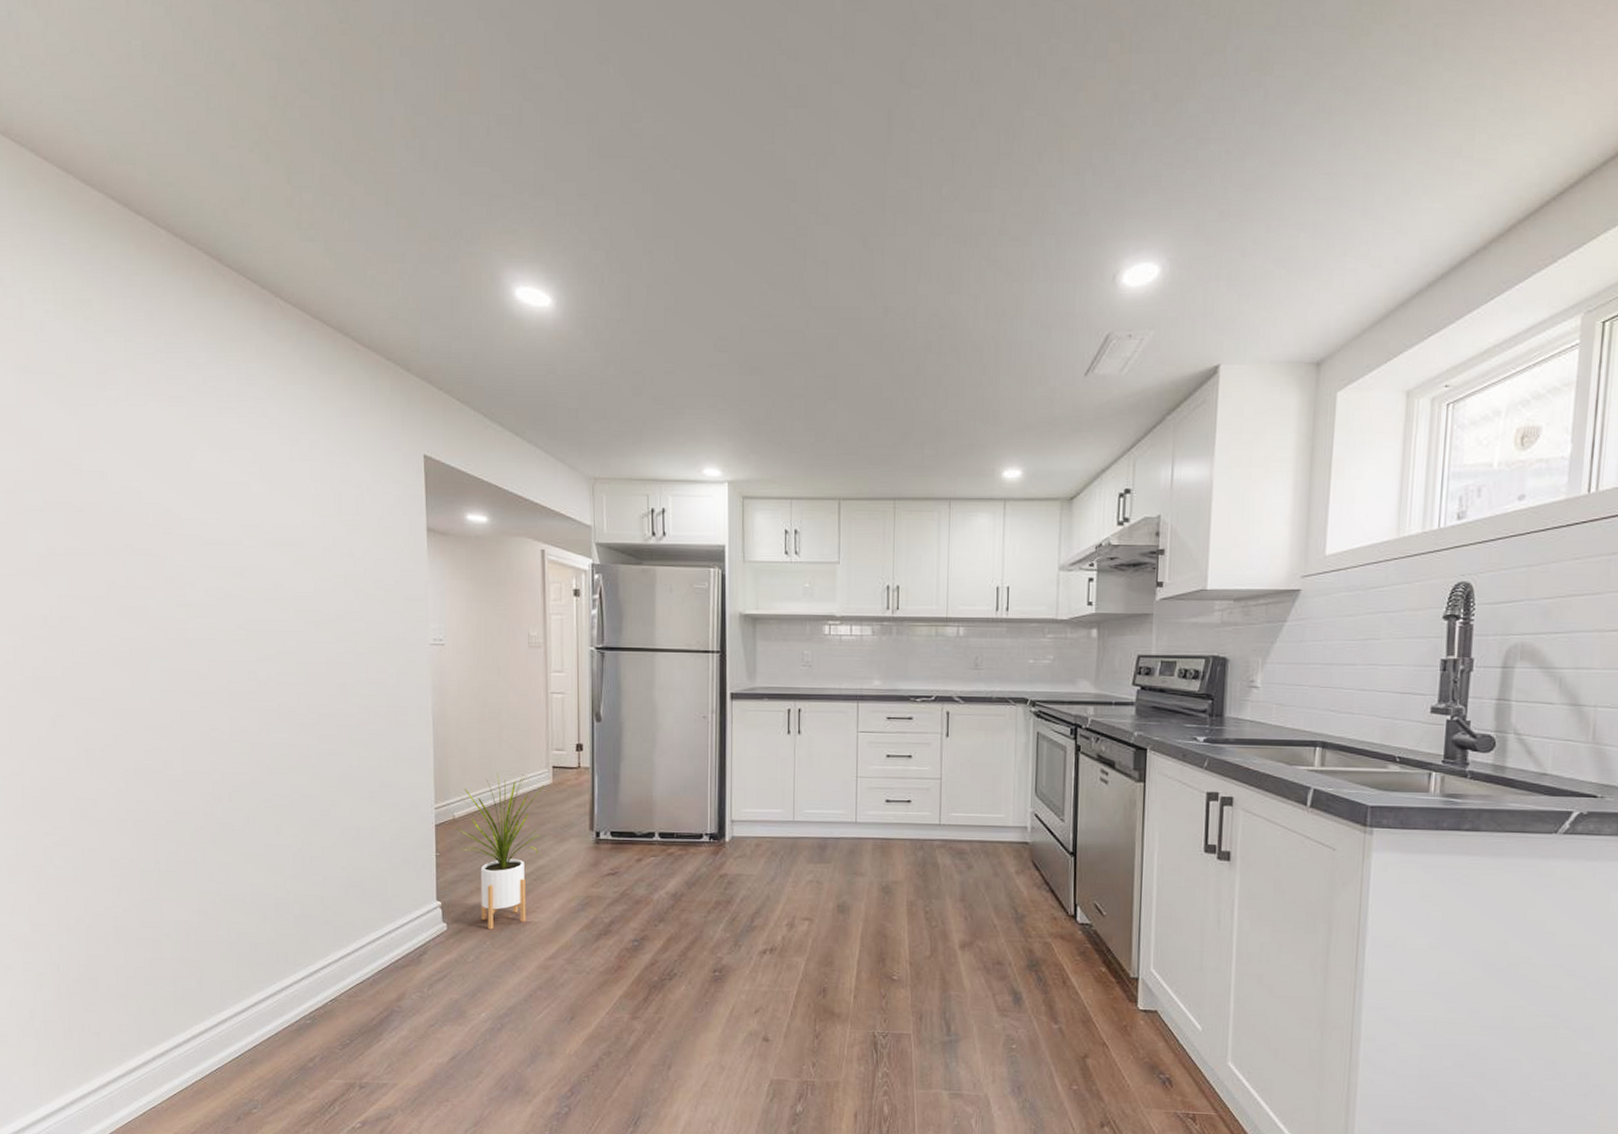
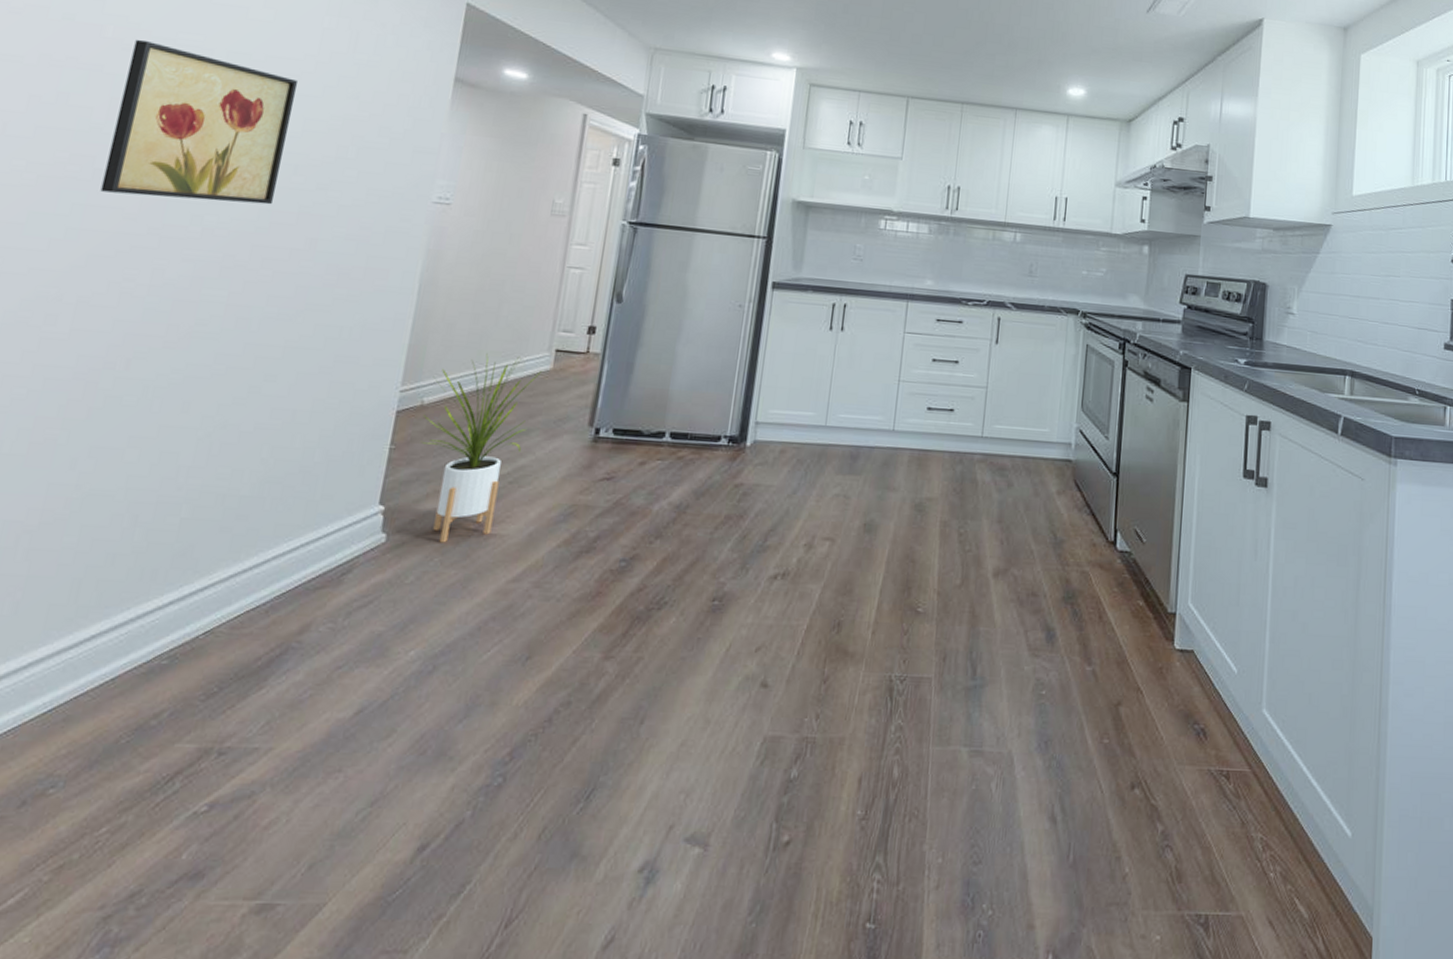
wall art: none [171,524,306,659] -> present [100,40,299,205]

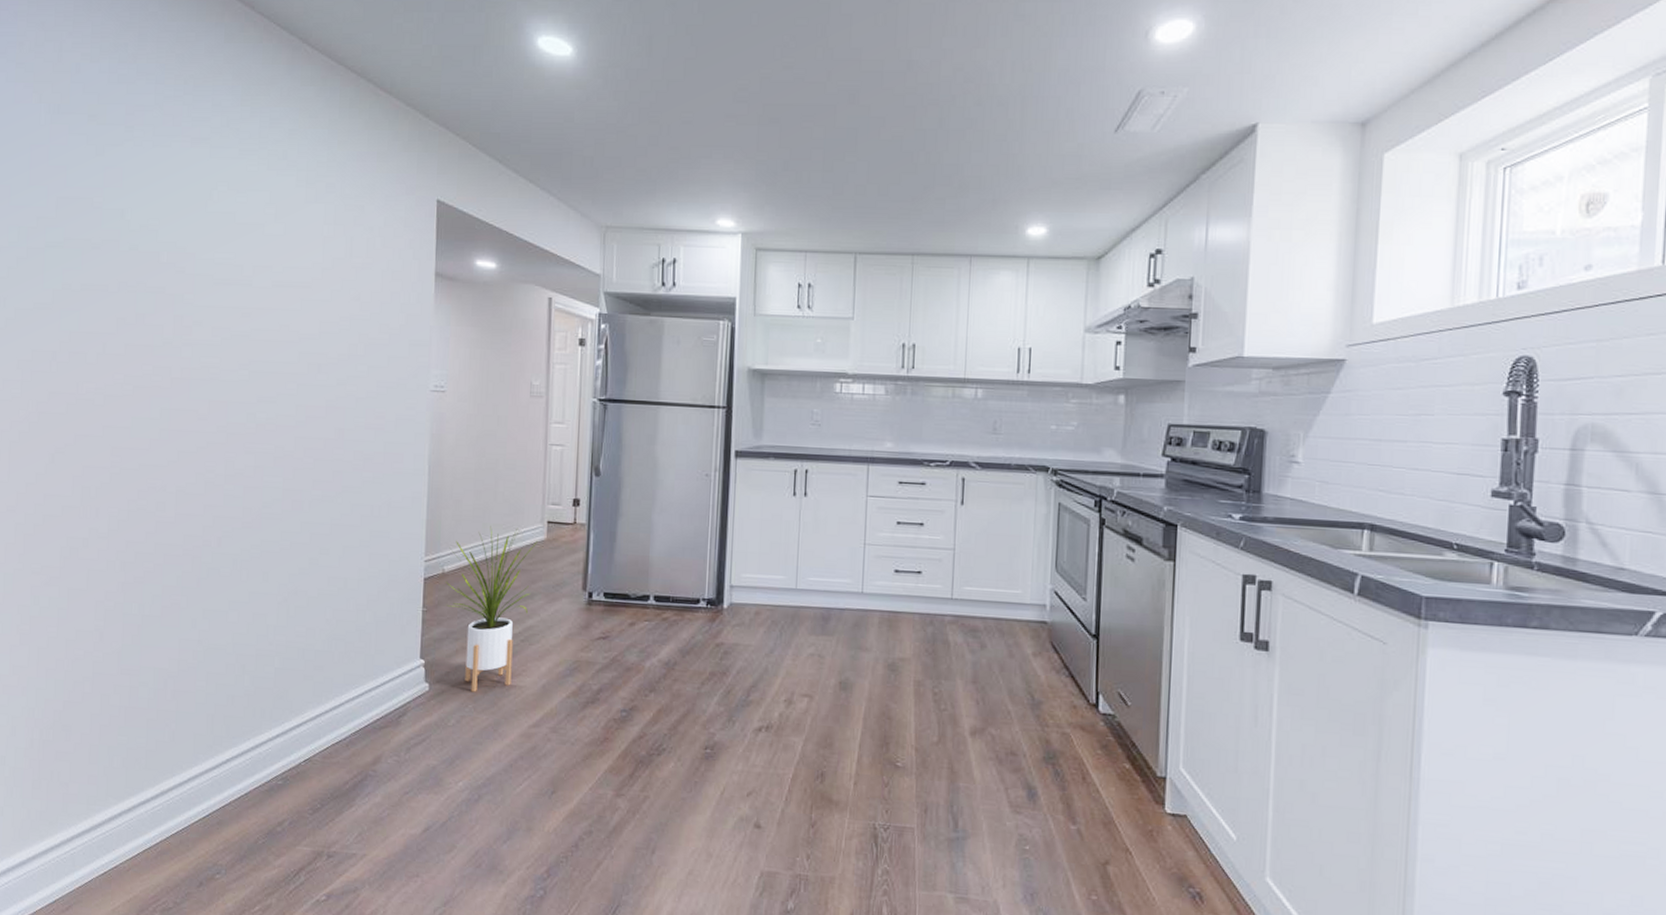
wall art: present [100,40,299,205] -> none [179,263,311,401]

